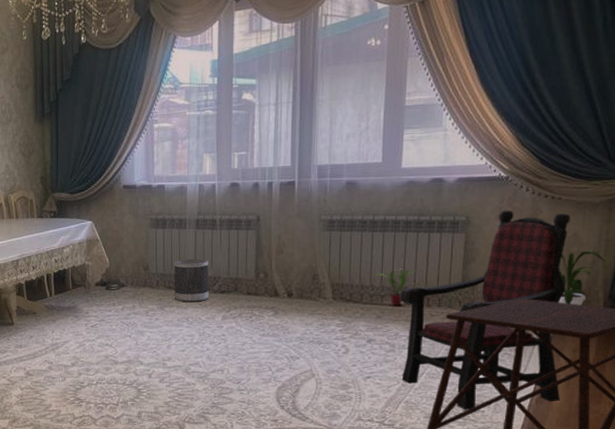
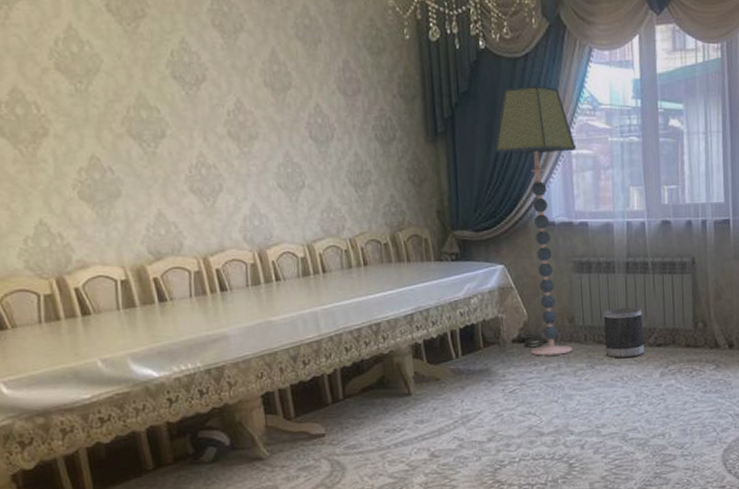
floor lamp: none [89,70,157,298] -> present [494,85,576,356]

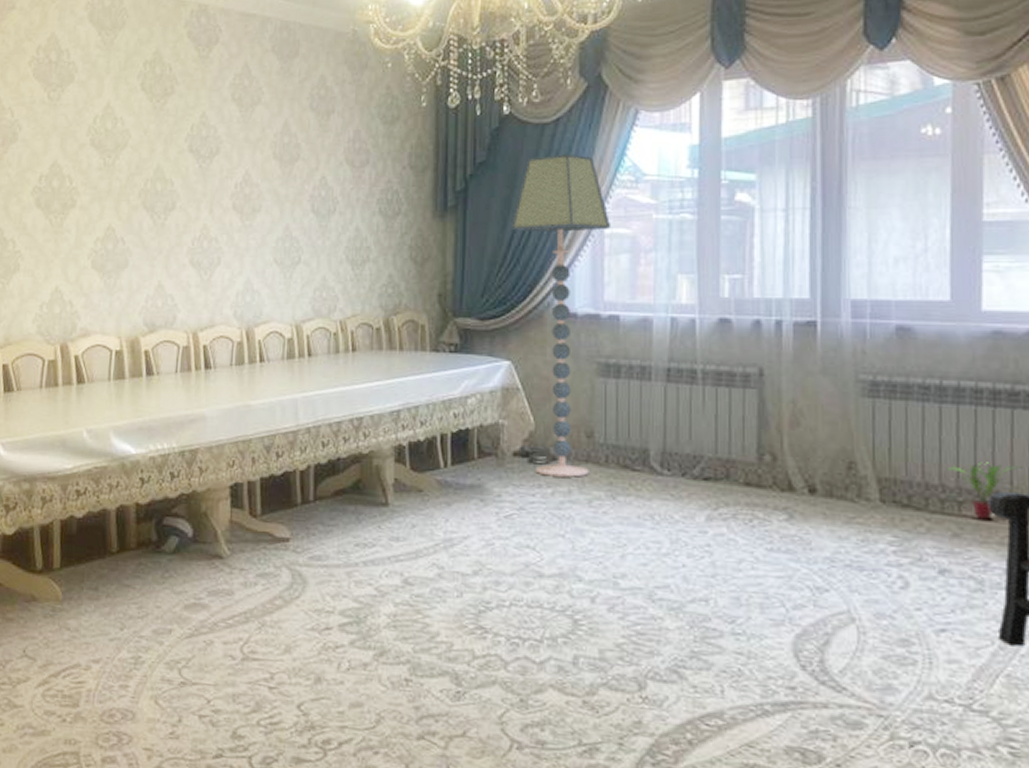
wastebasket: present [603,307,644,359] -> none [632,425,685,492]

